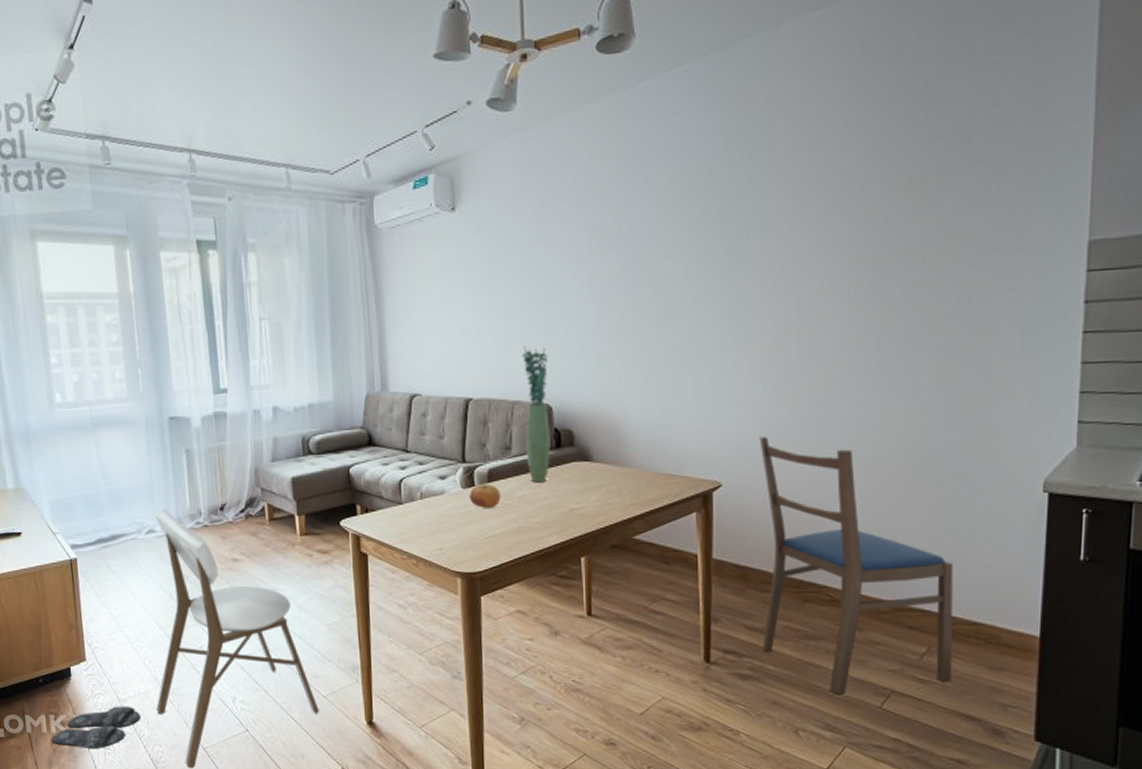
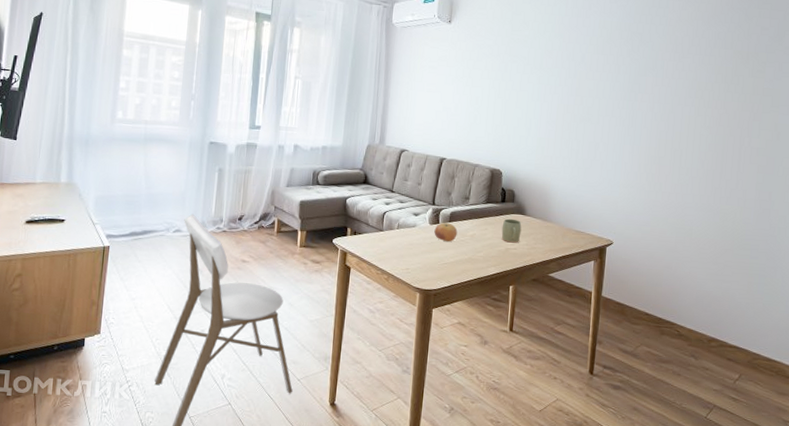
slippers: present [51,706,140,748] -> none [54,375,139,412]
vase: present [521,345,551,483] -> none [479,125,503,227]
mug: none [561,468,588,501] -> present [501,218,522,243]
dining chair: present [759,436,954,695] -> none [630,211,760,406]

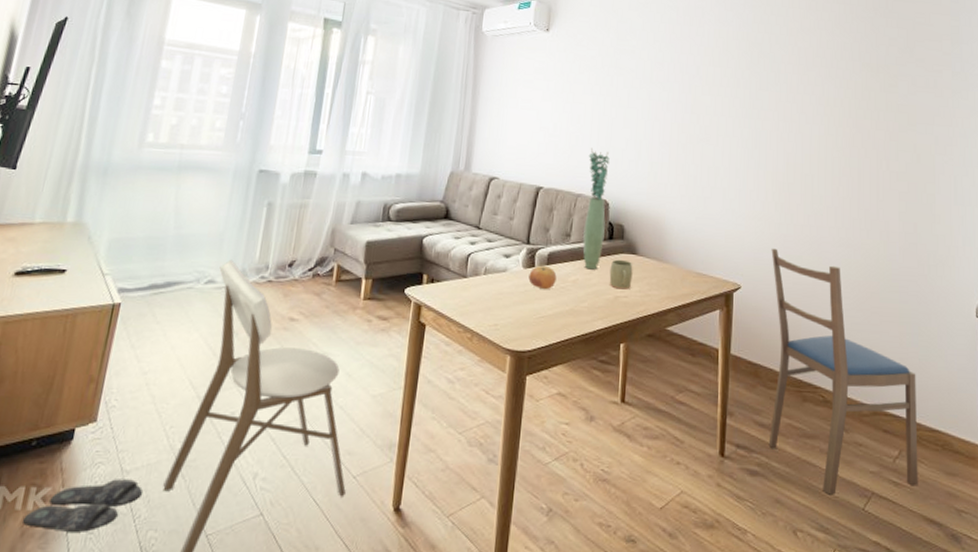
slippers: none [54,375,139,412] -> present [23,479,142,532]
vase: none [479,125,503,227] -> present [583,147,610,270]
dining chair: none [630,211,760,406] -> present [768,248,918,495]

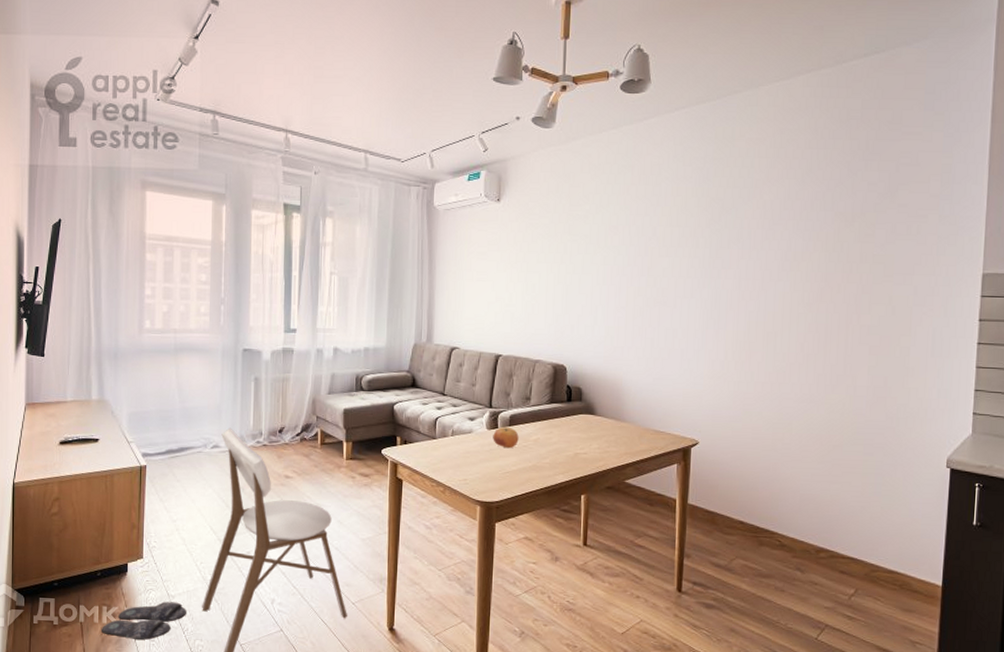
vase: present [583,147,610,270] -> none [542,315,566,430]
mug: present [609,259,633,290] -> none [569,419,592,447]
dining chair: present [768,248,918,495] -> none [724,405,877,626]

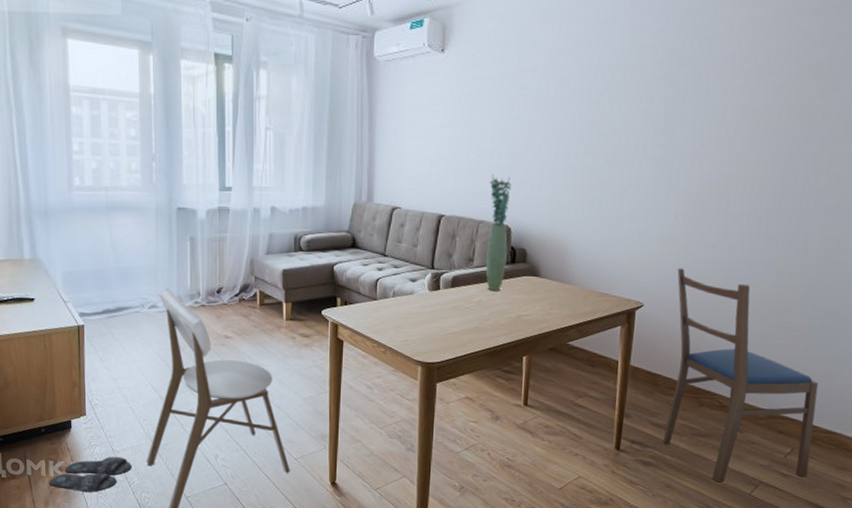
fruit: present [493,426,519,448] -> none [434,288,461,309]
vase: none [542,315,566,430] -> present [485,174,511,291]
dining chair: none [724,405,877,626] -> present [662,268,819,483]

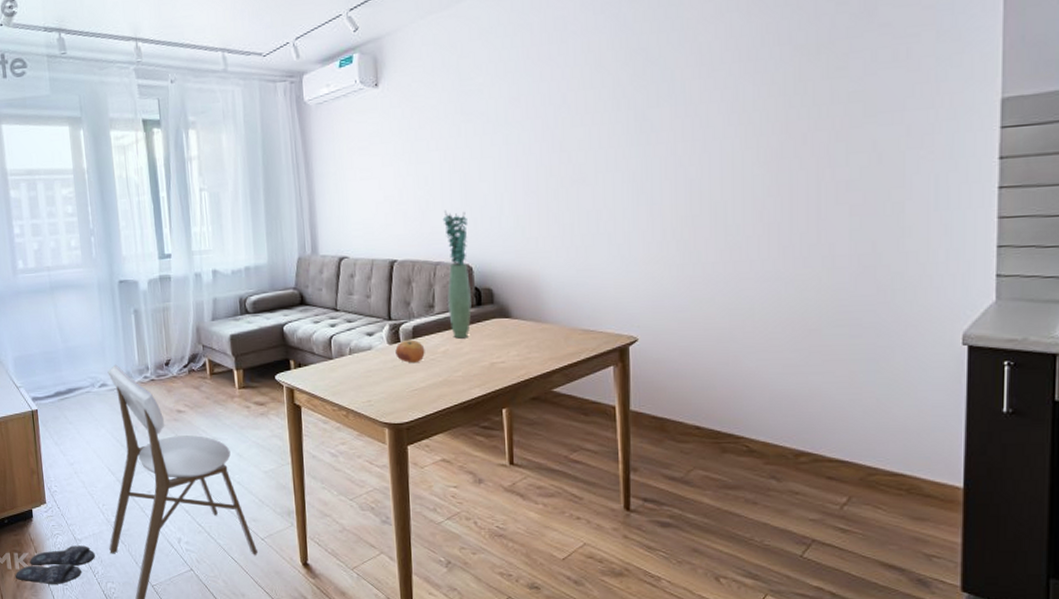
fruit: none [434,288,461,309] -> present [395,339,425,363]
dining chair: present [662,268,819,483] -> none [674,293,874,543]

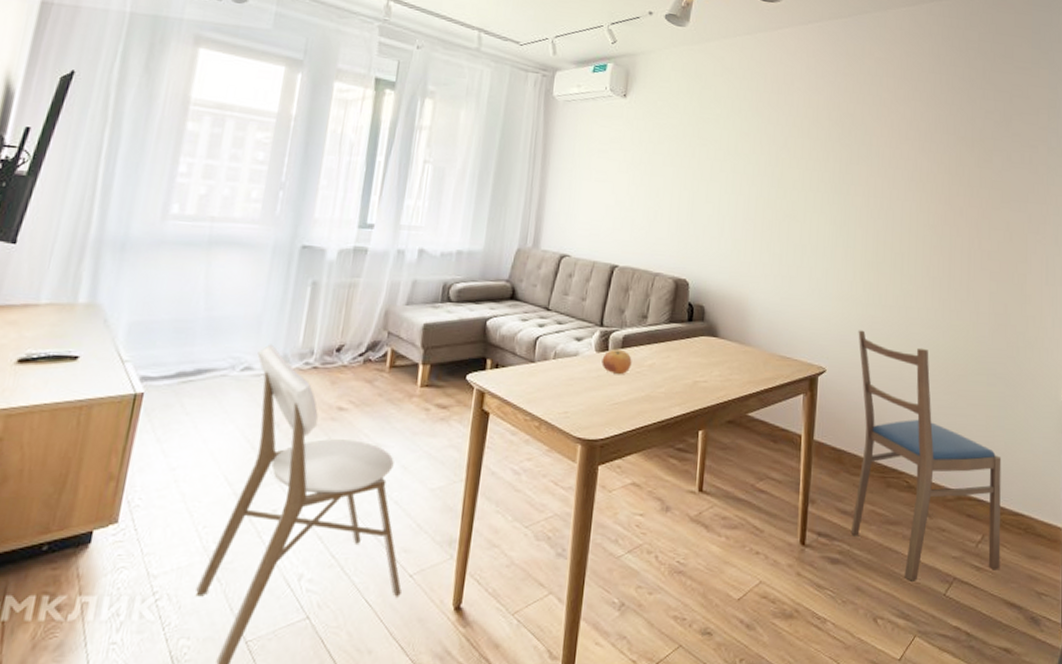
slippers: present [15,545,95,584] -> none [34,584,172,643]
vase: present [442,210,472,339] -> none [660,223,690,353]
dining chair: none [674,293,874,543] -> present [850,330,1002,581]

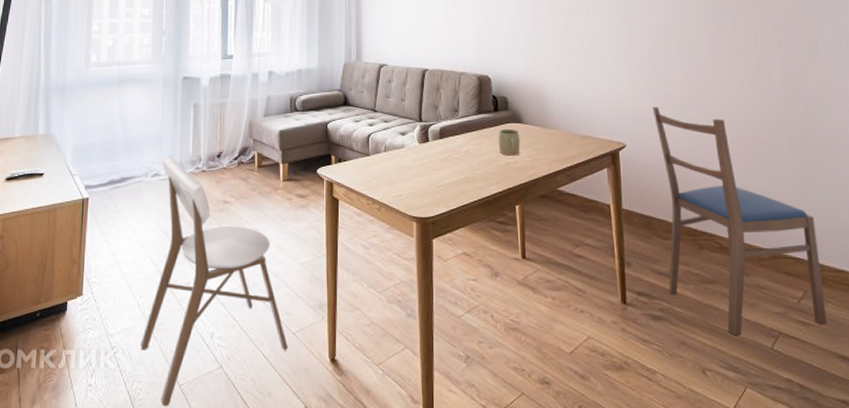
fruit: present [601,348,632,374] -> none [424,139,450,161]
mug: none [688,342,714,374] -> present [498,128,521,156]

